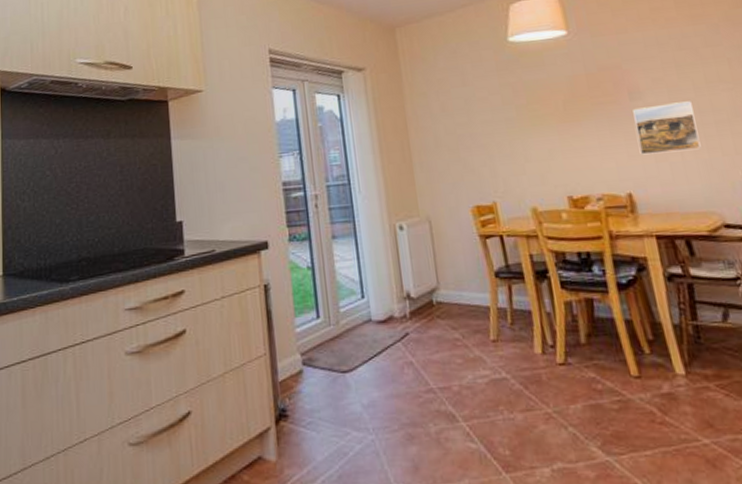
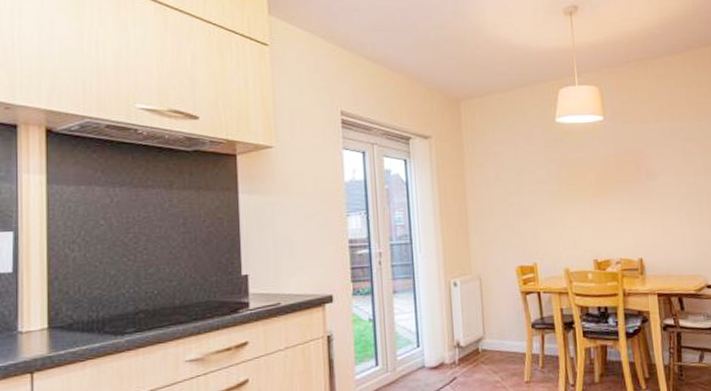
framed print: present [632,101,701,155] -> none [649,184,696,227]

